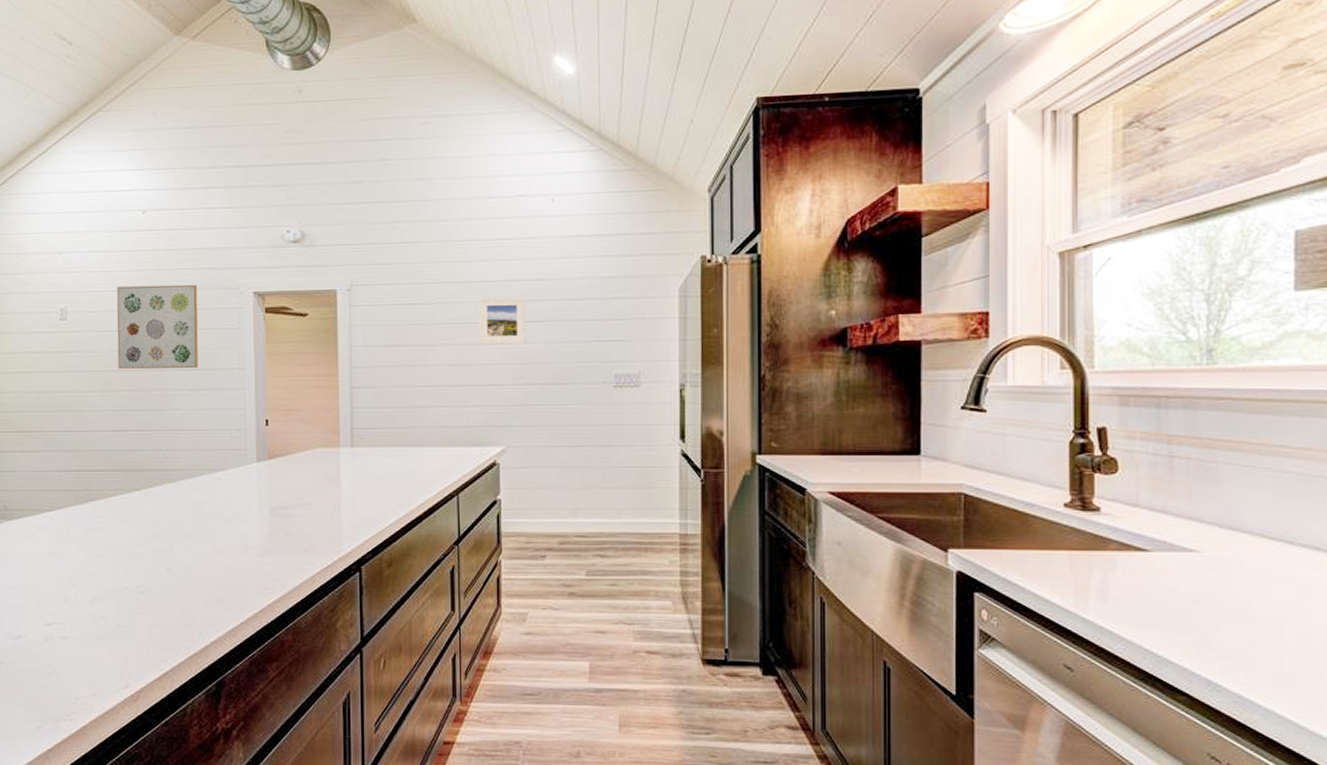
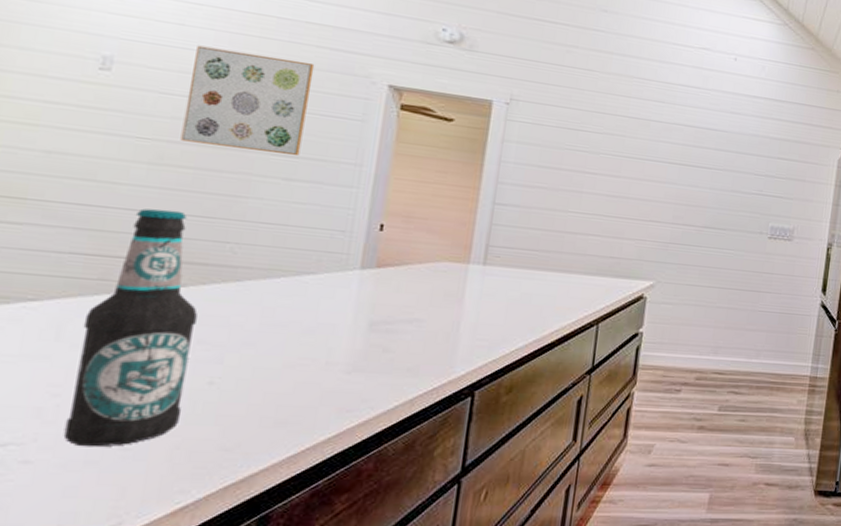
bottle: none [81,427,153,625] -> present [63,208,198,448]
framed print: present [479,297,526,345] -> none [643,136,696,187]

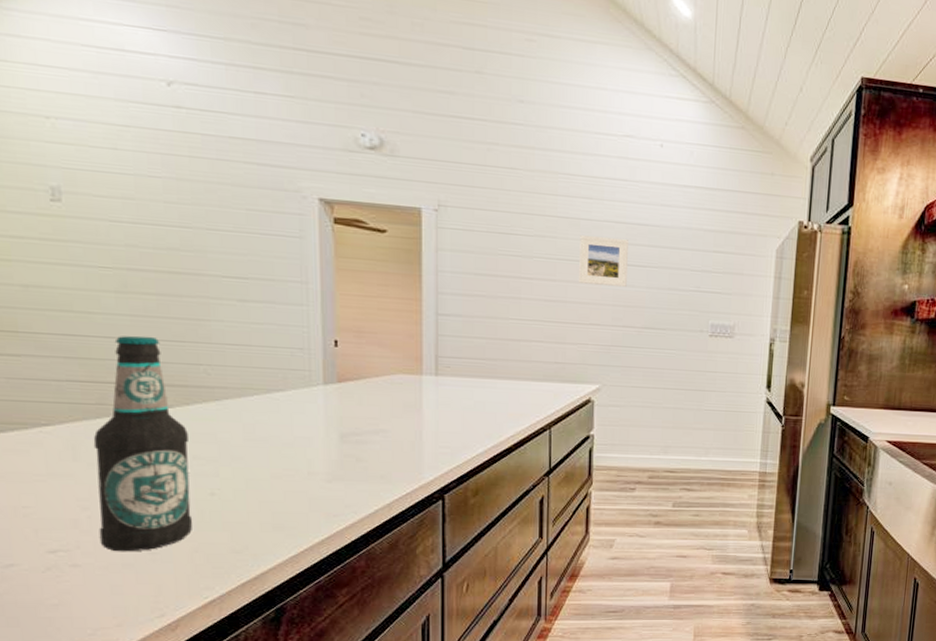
wall art: present [180,45,315,157] -> none [133,169,248,277]
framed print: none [643,136,696,187] -> present [579,235,628,287]

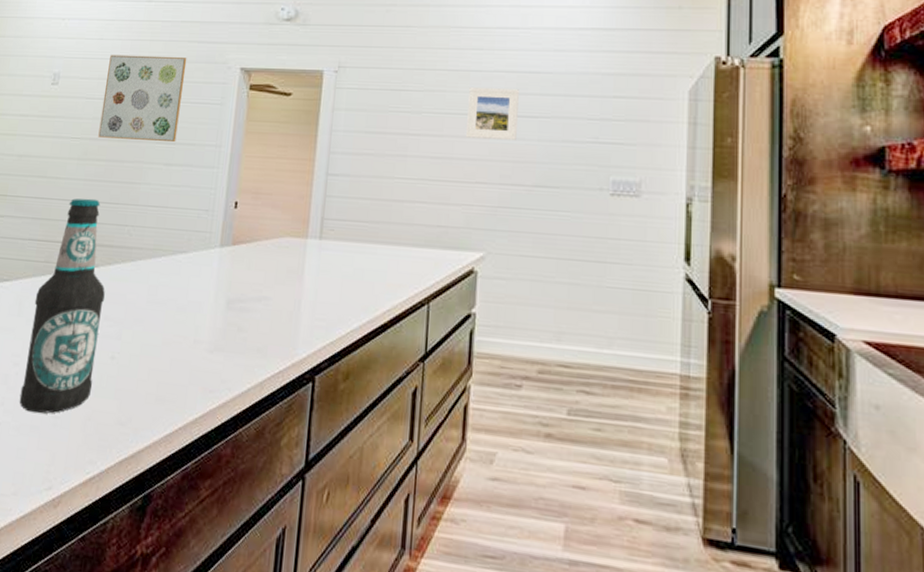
wall art: none [133,169,248,277] -> present [98,54,187,143]

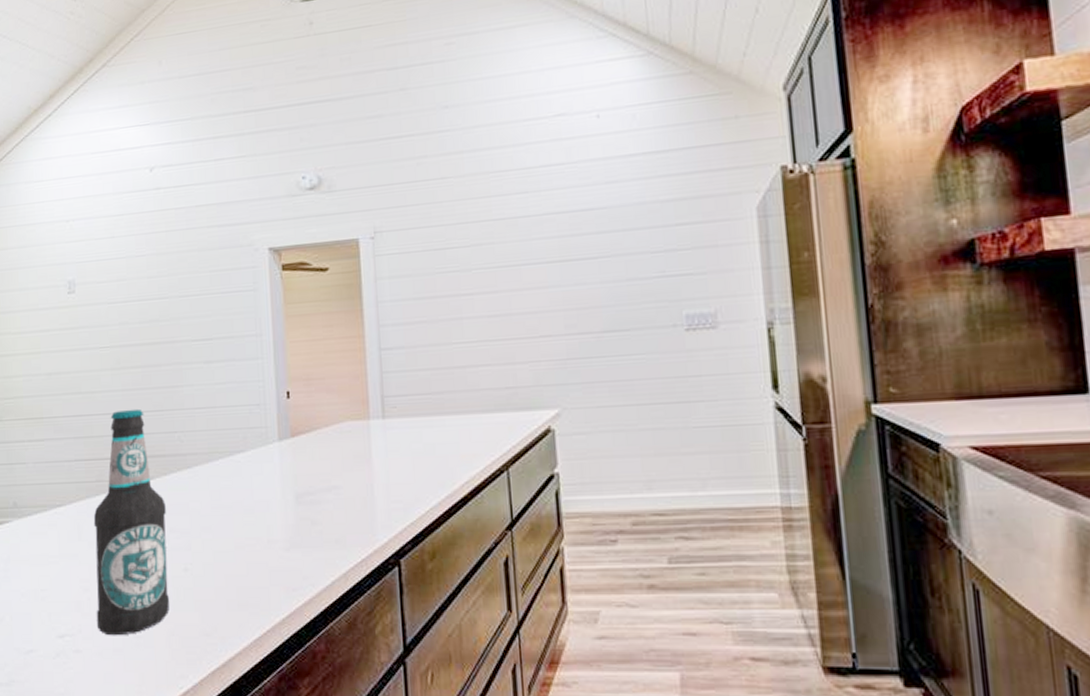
wall art: present [98,54,187,143] -> none [125,244,213,343]
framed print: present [466,88,519,140] -> none [519,230,577,290]

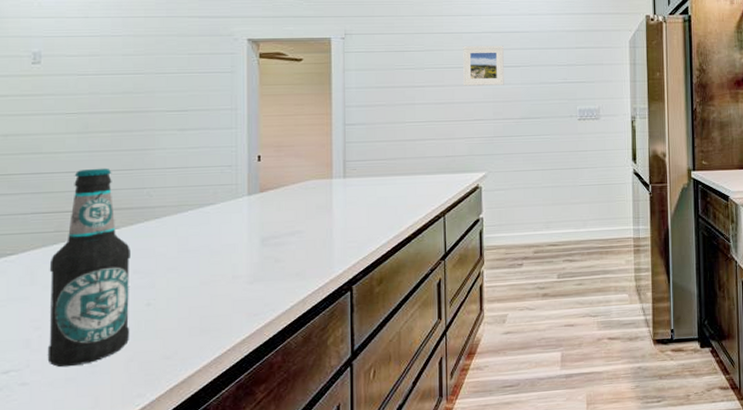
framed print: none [519,230,577,290] -> present [463,46,504,86]

